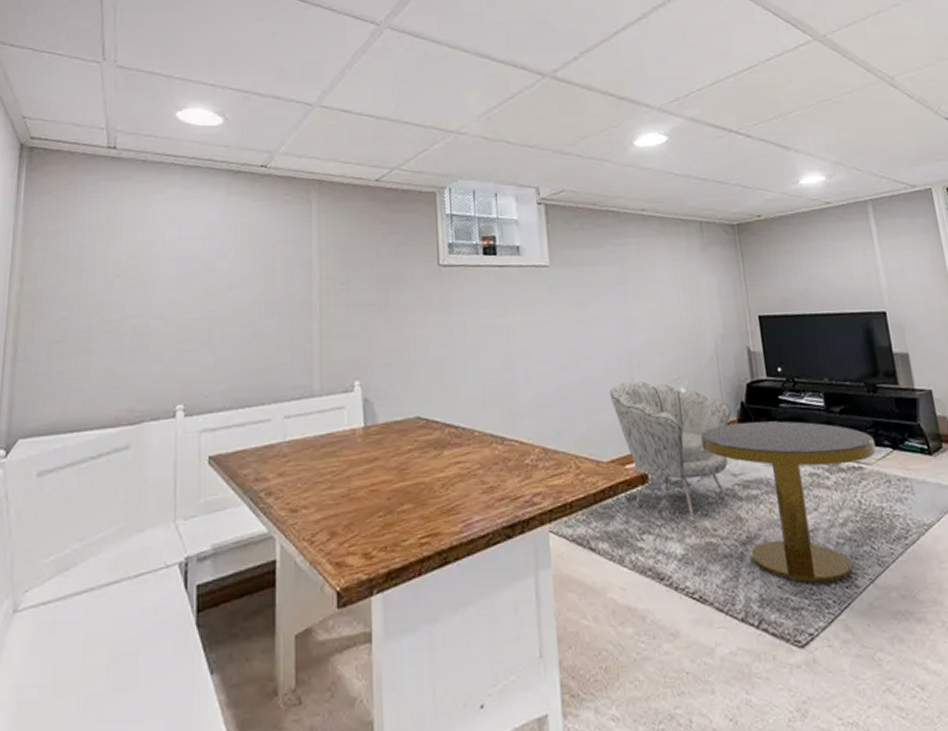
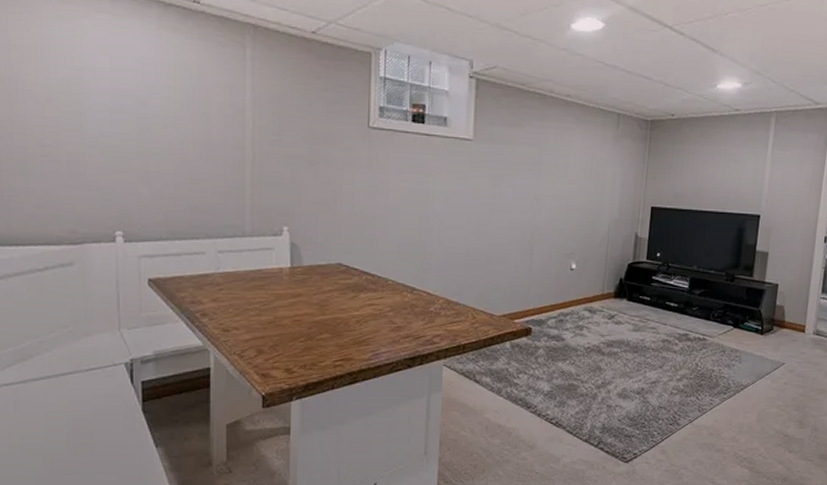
armchair: present [609,381,732,522] -> none [510,252,611,368]
side table: present [700,421,877,583] -> none [580,295,722,419]

